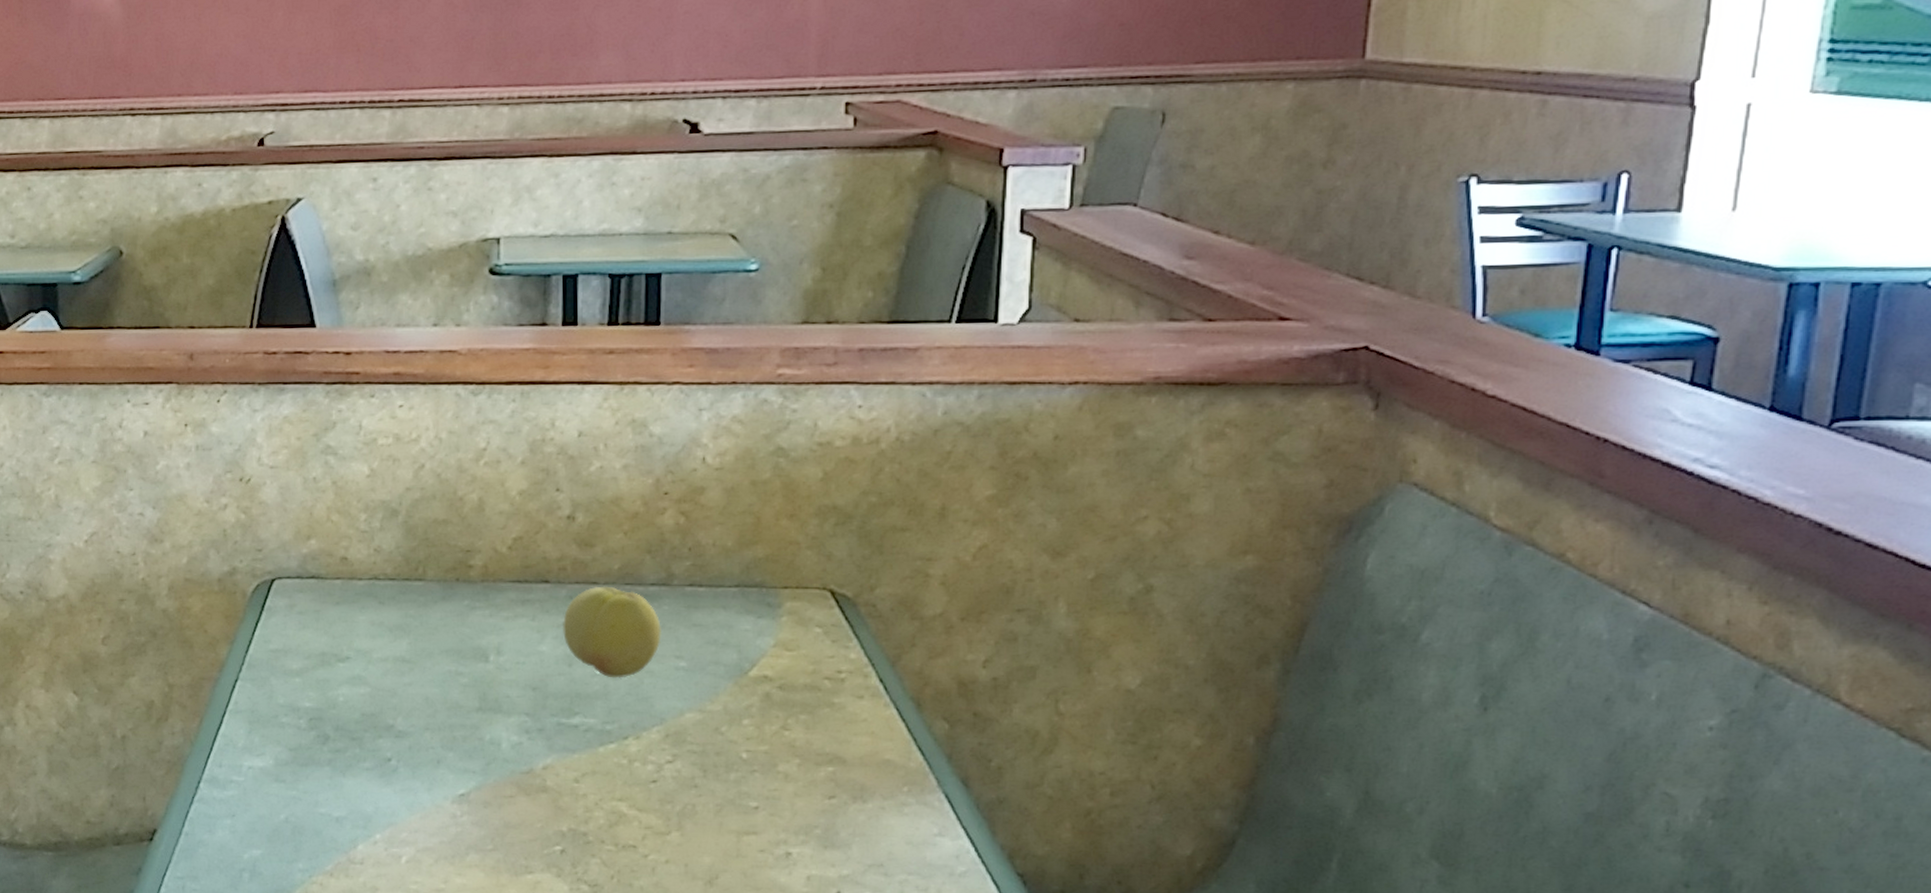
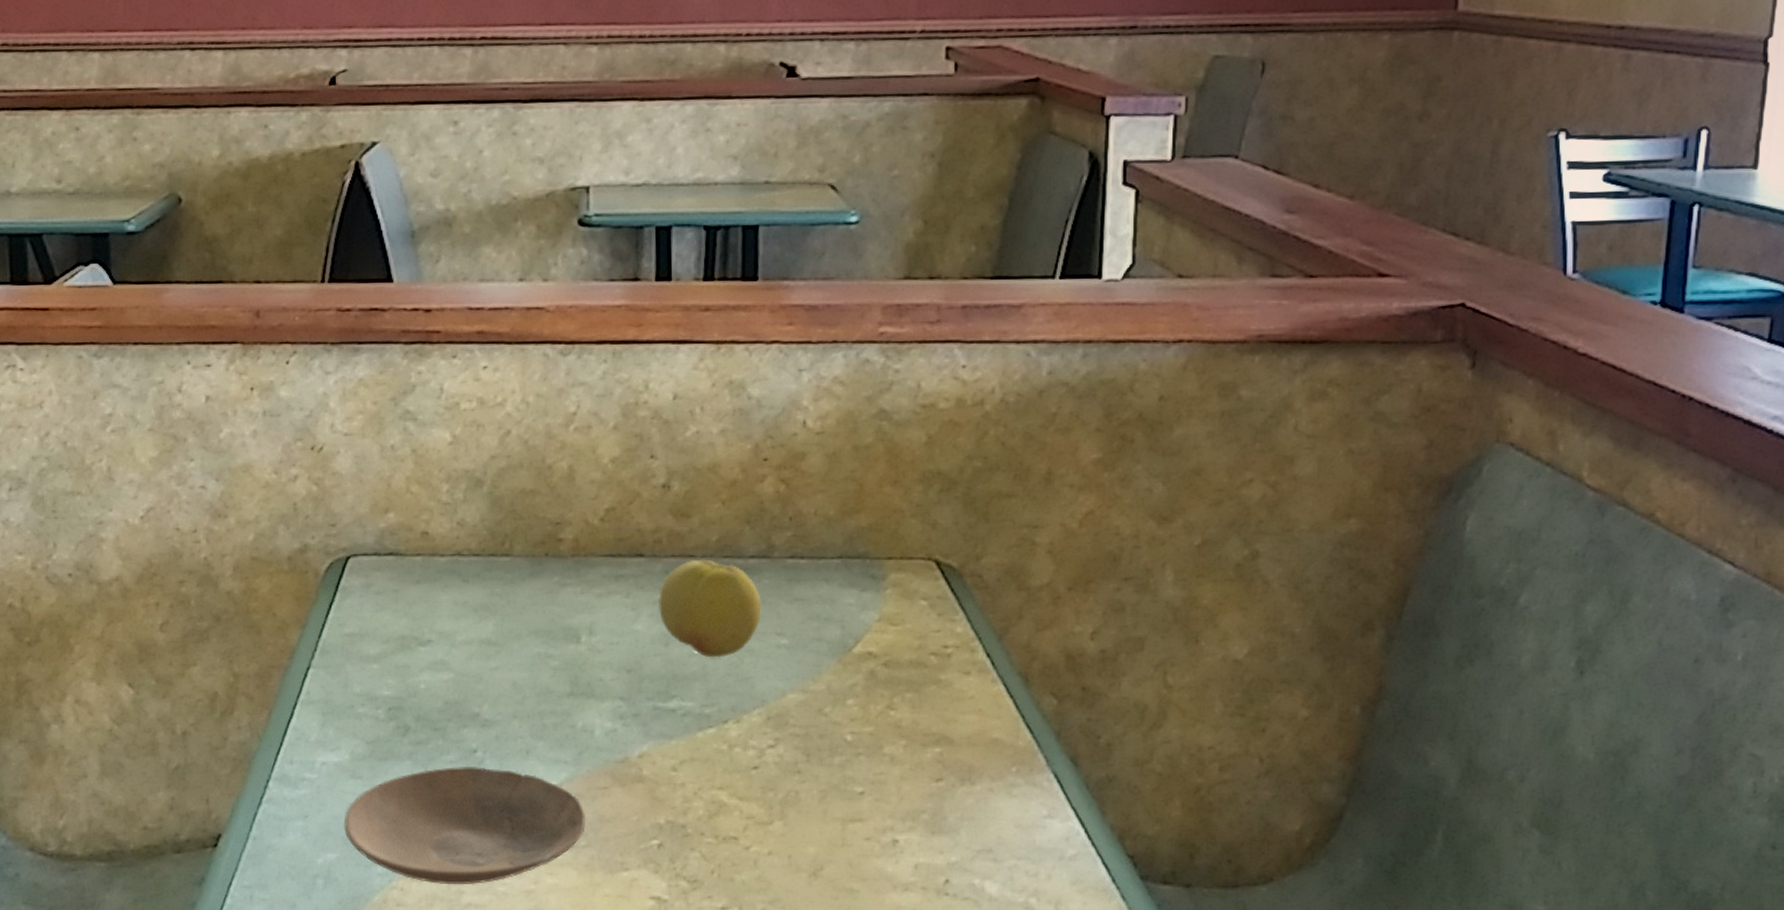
plate: none [268,773,494,882] -> present [343,765,587,884]

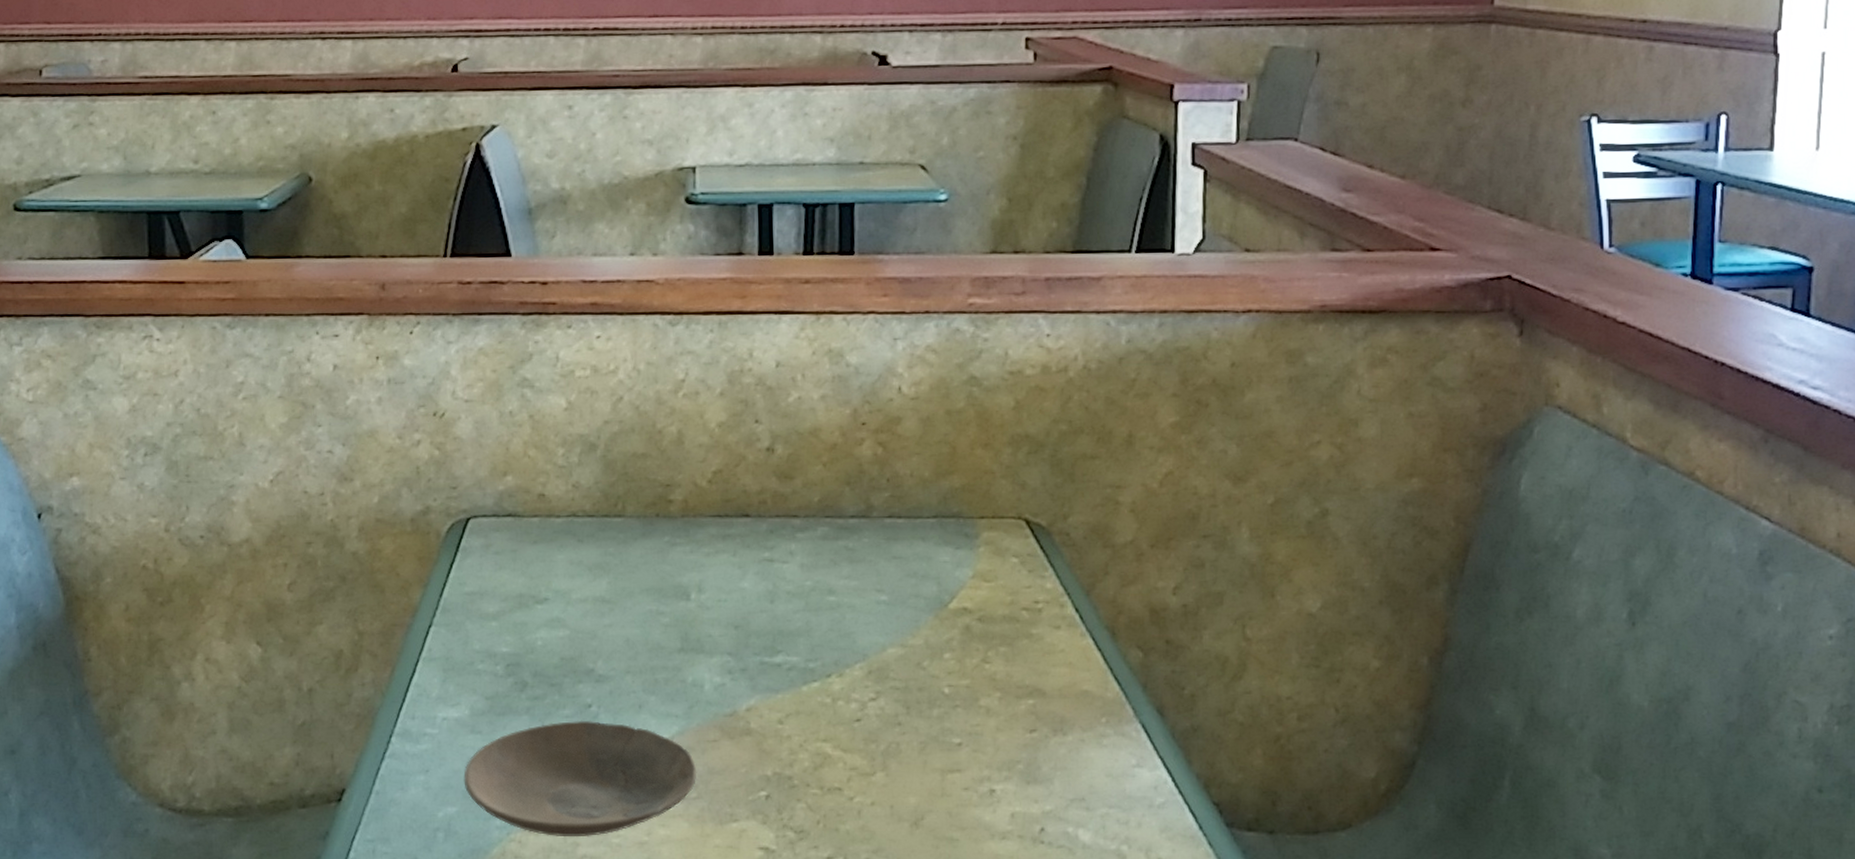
apple: present [657,559,762,658] -> none [763,519,862,614]

